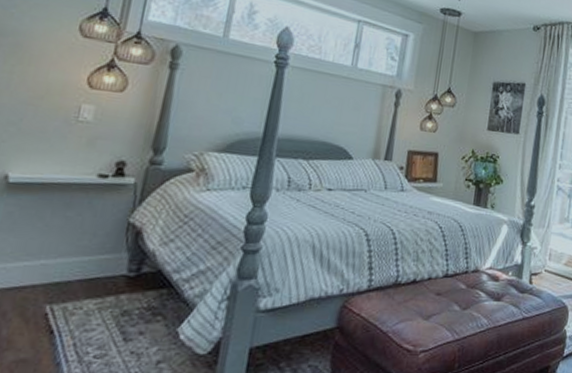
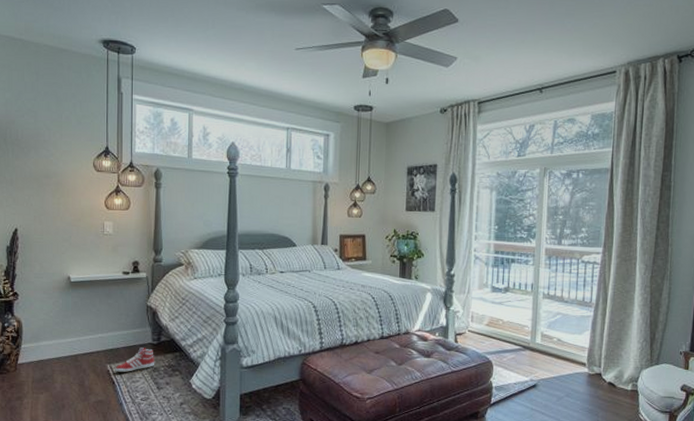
sneaker: none [57,281,127,317] -> present [115,347,154,372]

